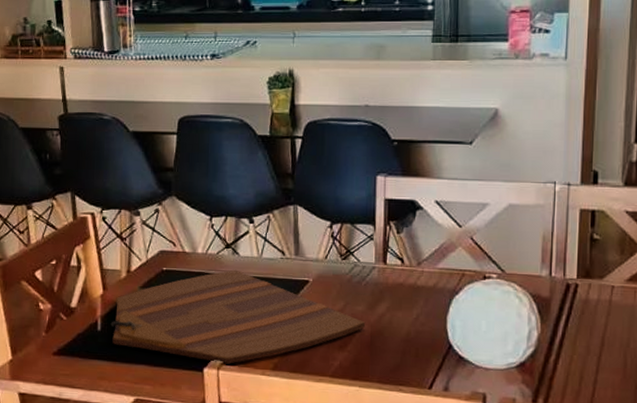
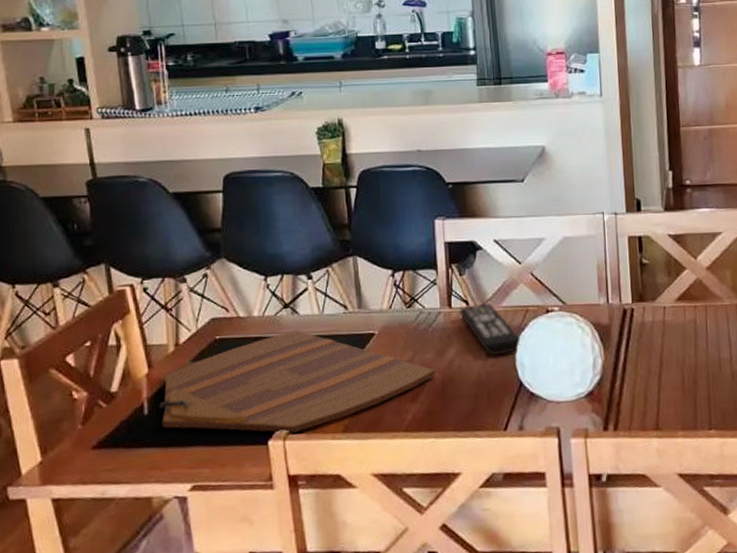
remote control: none [393,262,454,316] -> present [459,303,521,356]

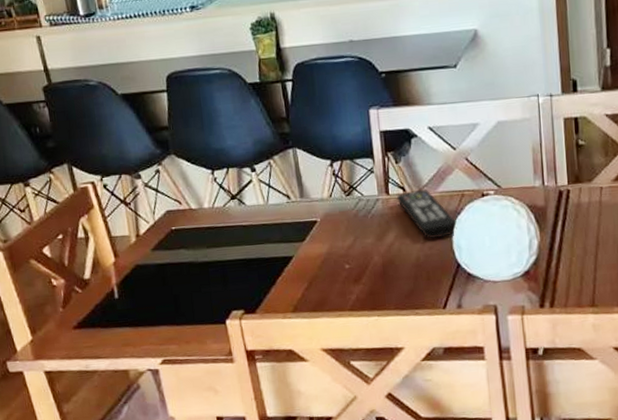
cutting board: present [159,330,436,433] -> none [127,219,377,314]

